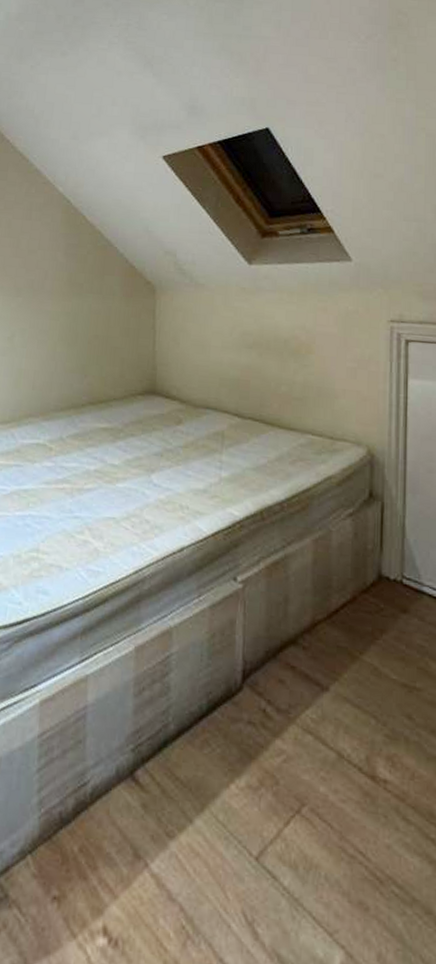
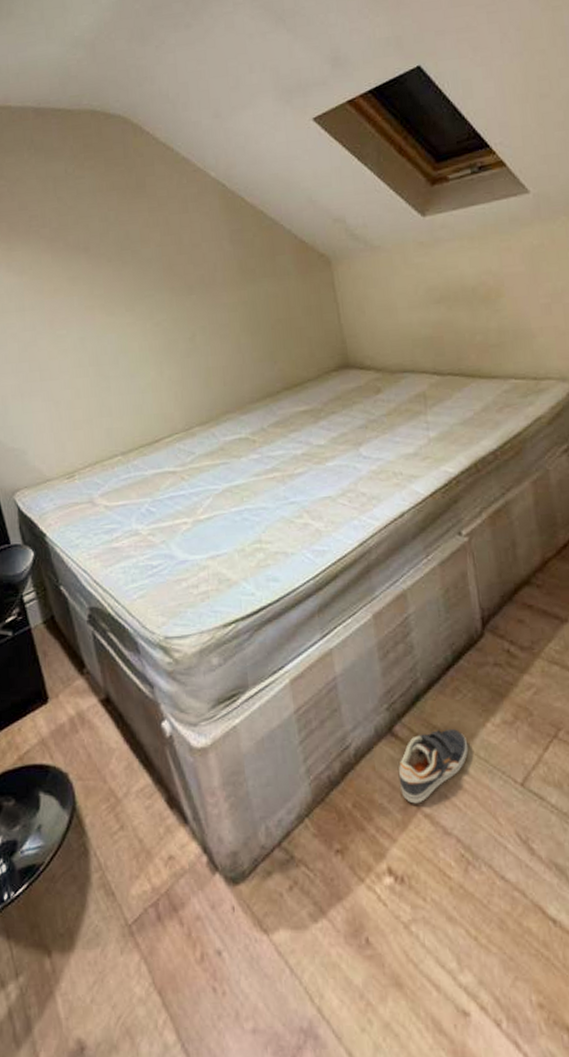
sneaker: none [131,783,208,860] -> present [398,729,469,804]

